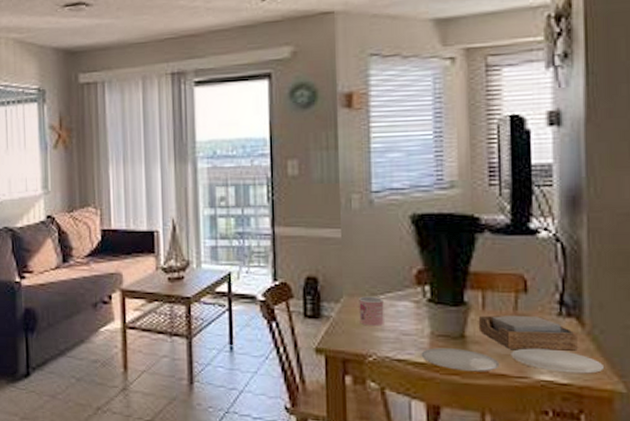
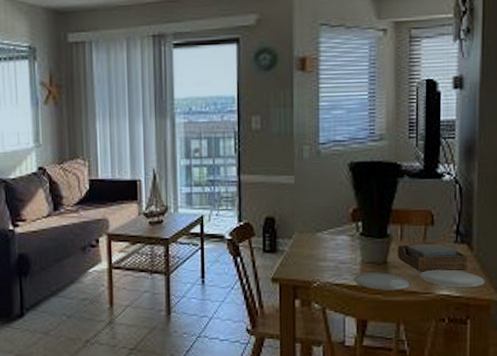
mug: present [359,296,384,326] -> none [307,232,326,257]

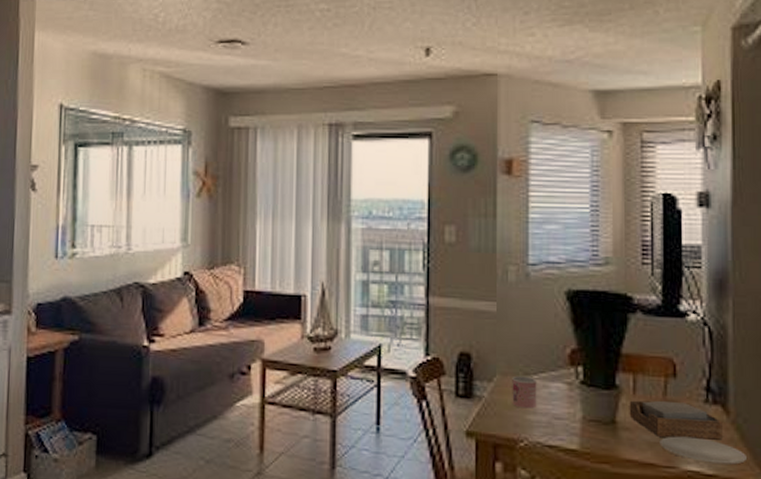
mug: none [307,232,326,257] -> present [512,375,537,409]
plate: present [354,272,412,291] -> none [572,433,649,461]

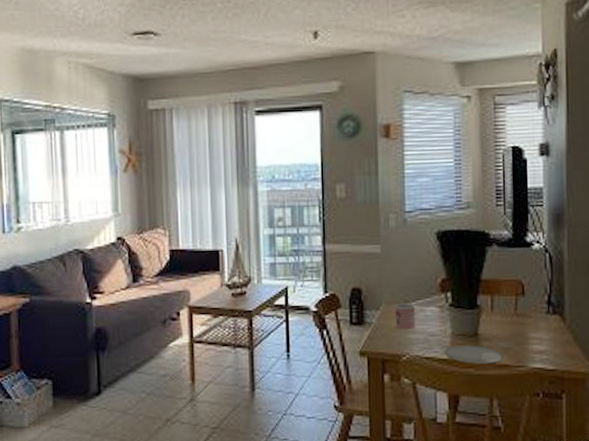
plate: none [572,433,649,461] -> present [444,345,504,364]
napkin holder: present [629,400,723,440] -> none [488,314,561,343]
plate: present [659,436,748,466] -> none [512,341,580,362]

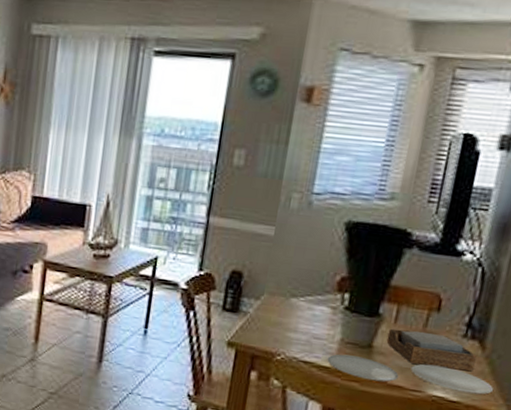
mug: present [395,303,415,330] -> none [275,296,303,328]
napkin holder: none [488,314,561,343] -> present [386,328,477,372]
plate: none [512,341,580,362] -> present [410,364,494,396]

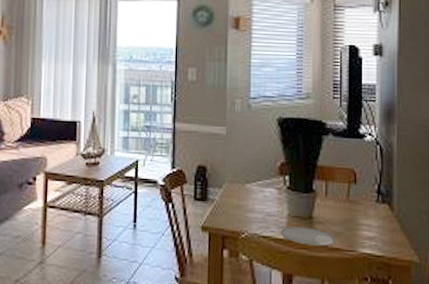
napkin holder: present [386,328,477,372] -> none [322,201,389,230]
plate: present [410,364,494,396] -> none [344,227,406,249]

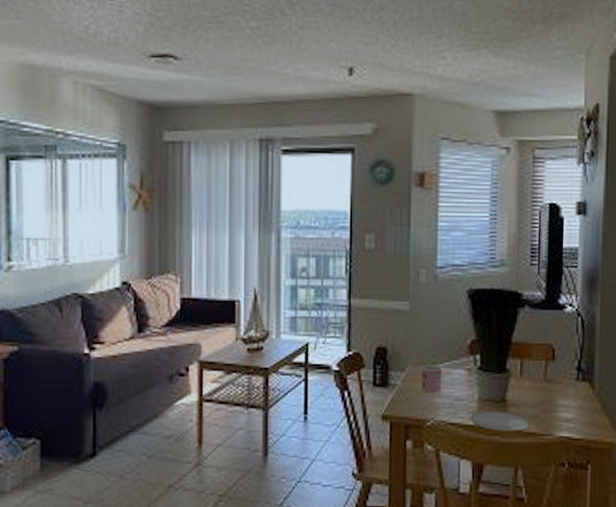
mug: none [236,183,255,209] -> present [421,365,442,393]

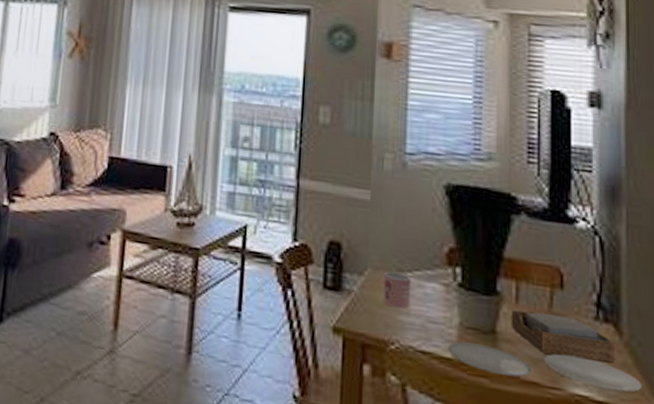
napkin holder: none [516,380,589,410] -> present [511,309,615,363]
plate: none [540,409,607,431] -> present [544,353,643,394]

